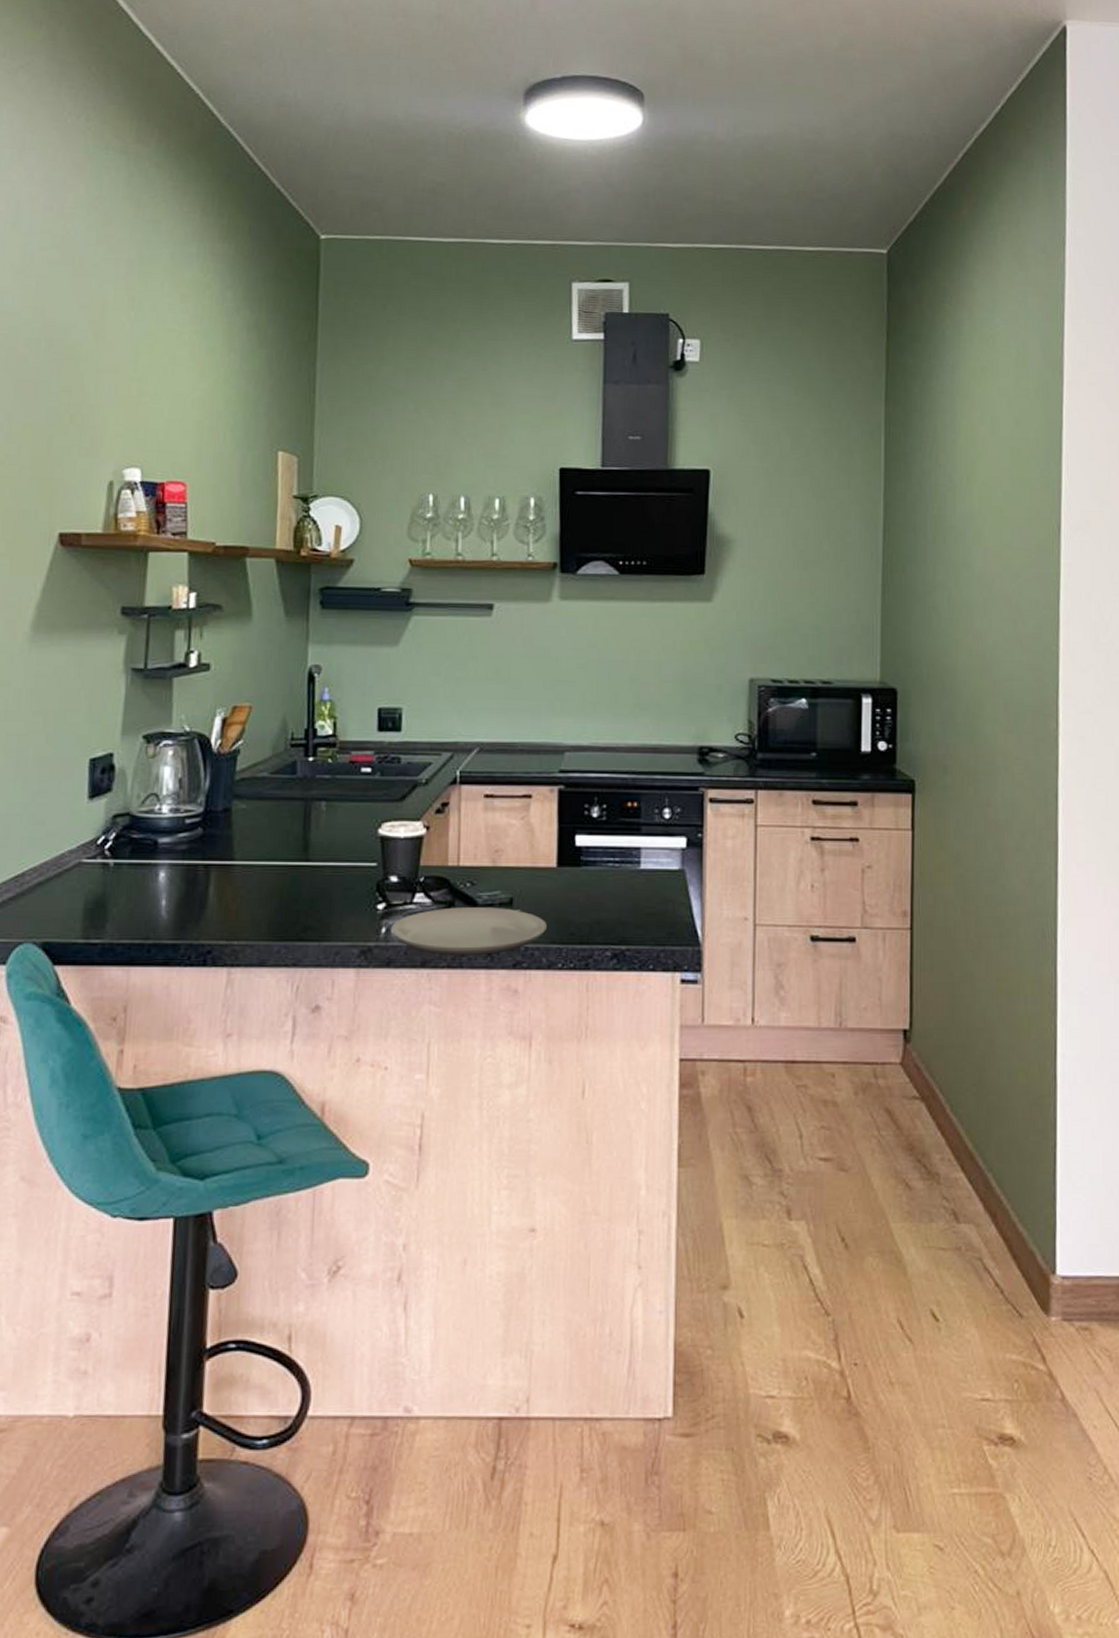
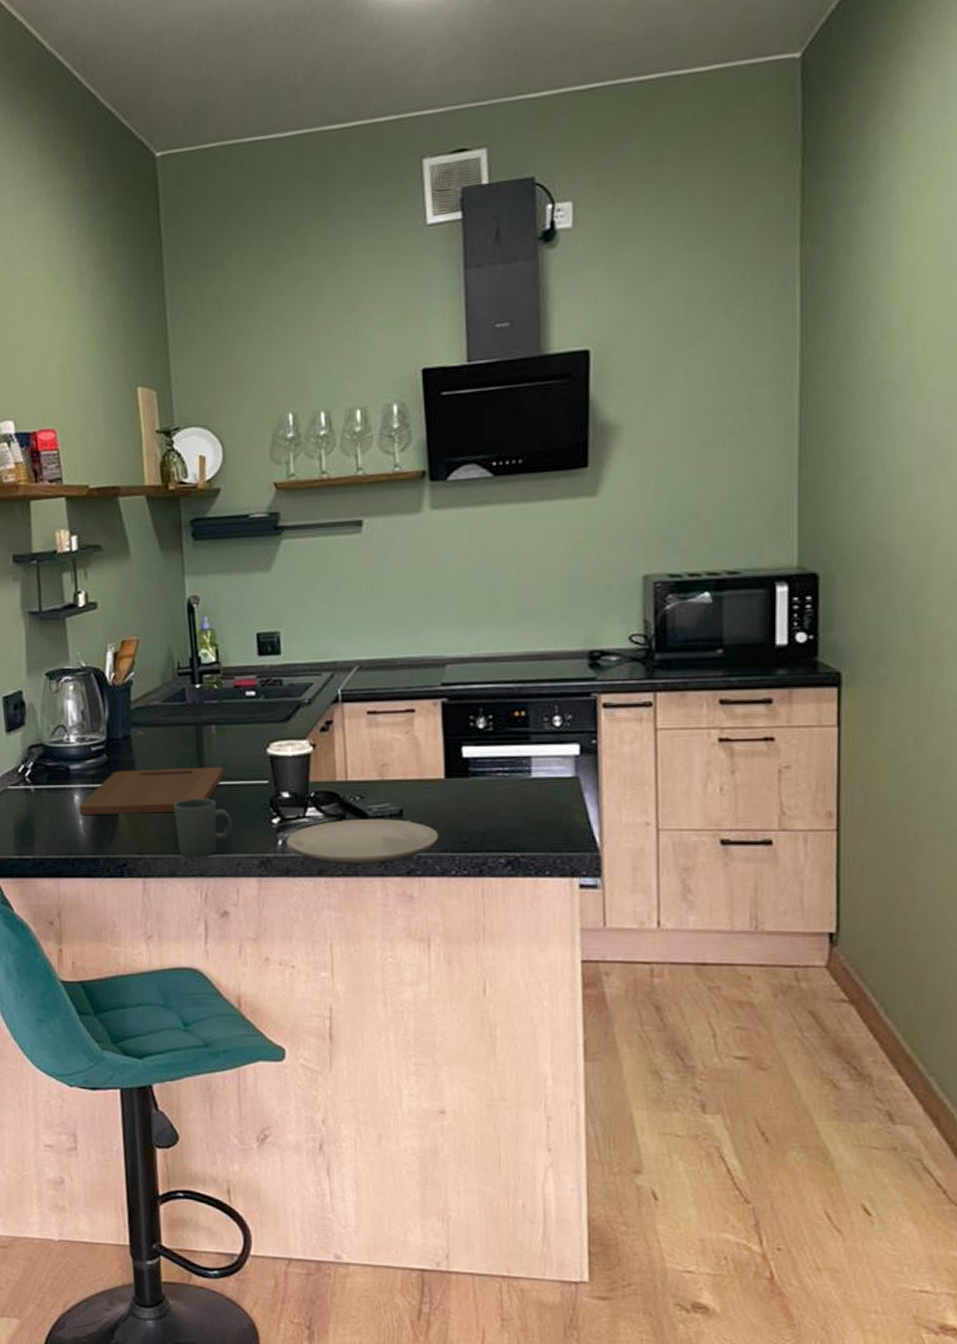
cutting board: none [163,845,331,895] -> present [79,766,224,815]
mug: none [270,880,335,945] -> present [173,798,233,857]

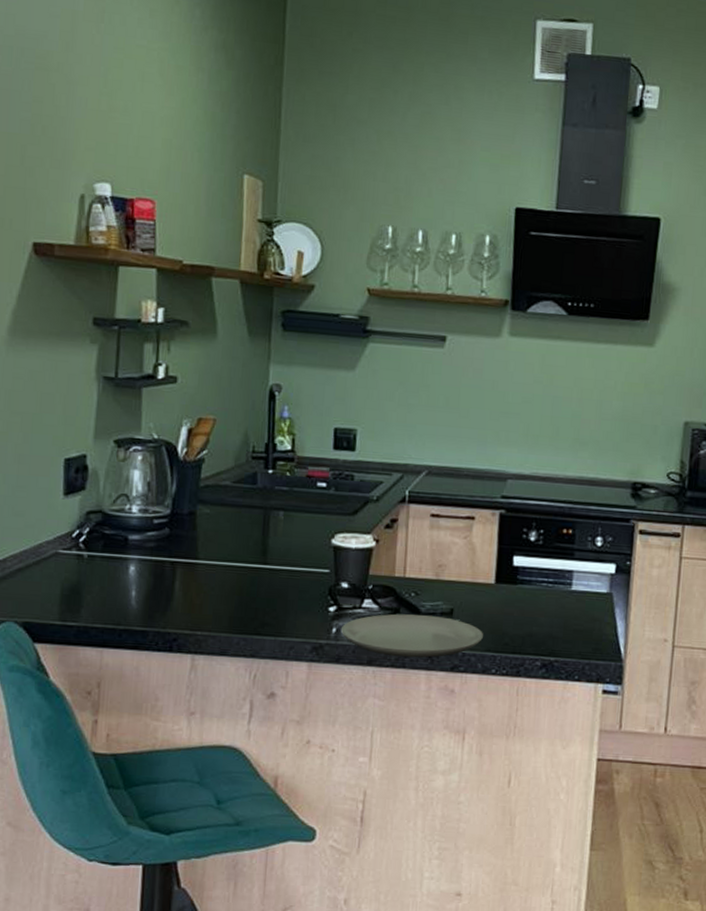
cutting board: present [79,766,224,815] -> none [133,545,287,592]
mug: present [173,798,233,857] -> none [231,580,290,638]

